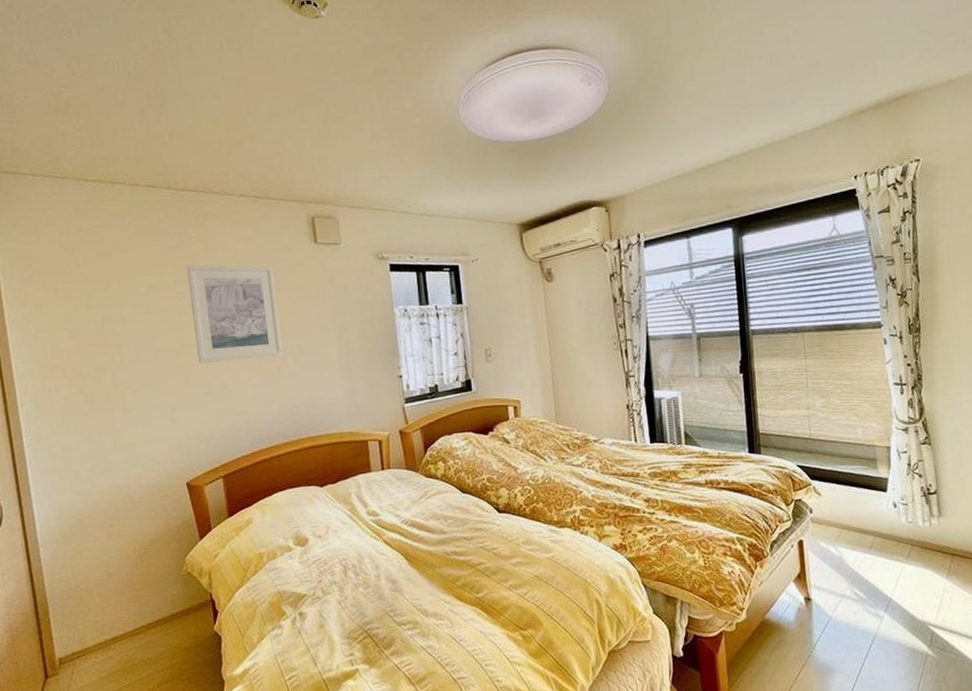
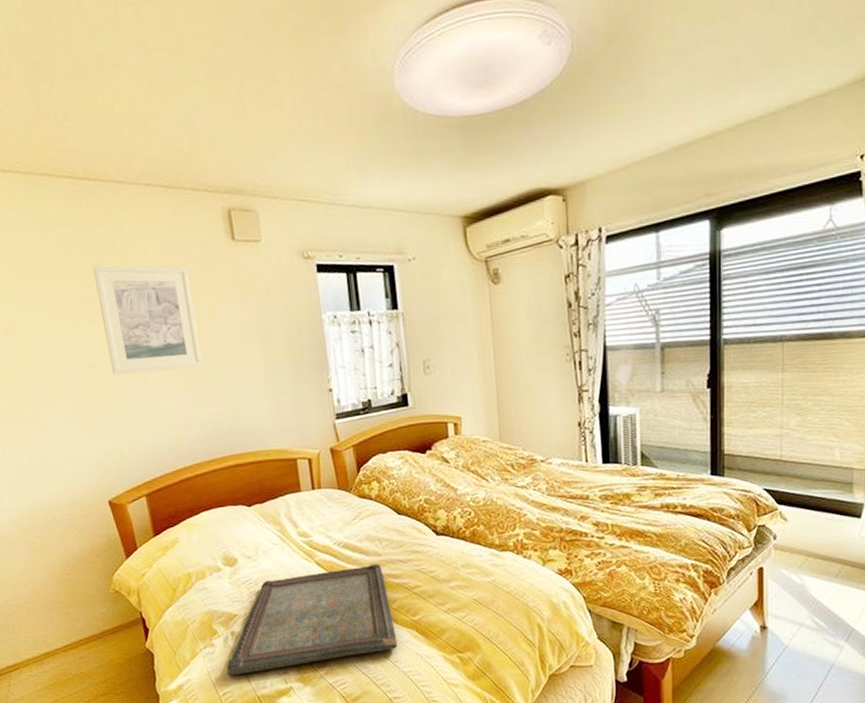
serving tray: none [293,541,462,659] -> present [227,563,398,677]

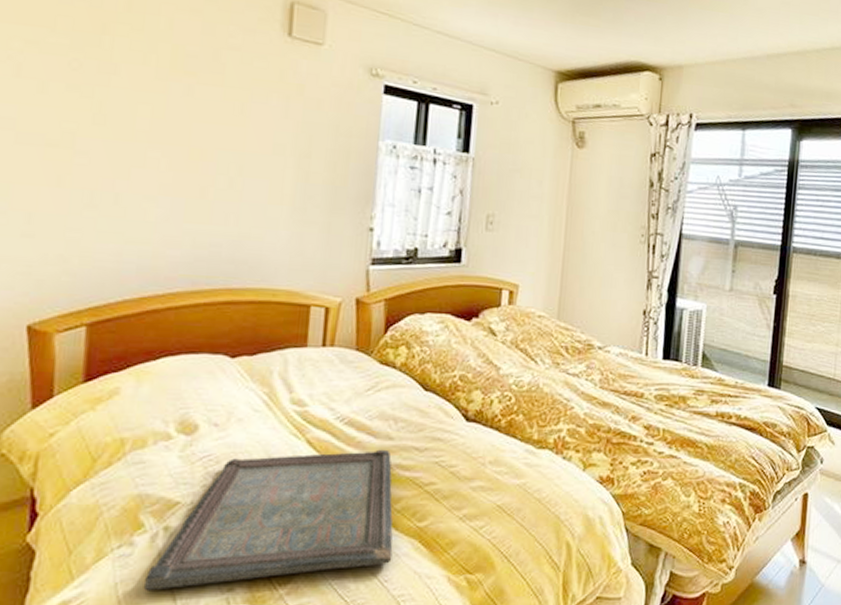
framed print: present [93,265,203,375] -> none [83,25,223,173]

